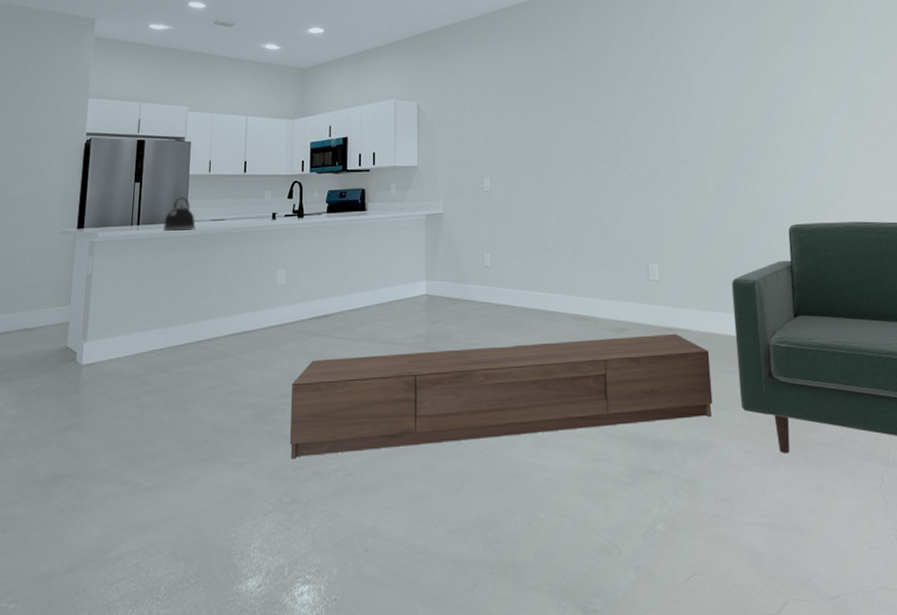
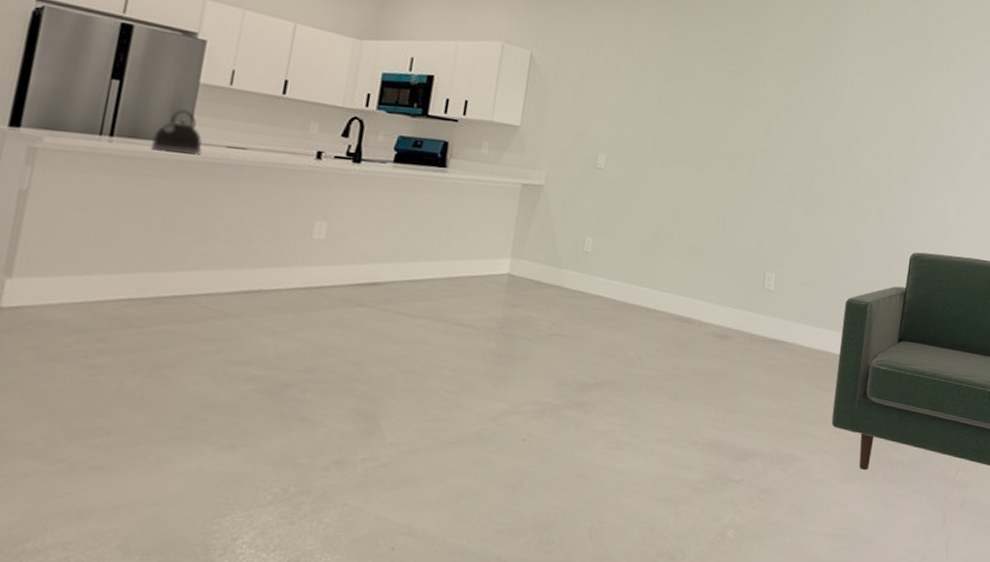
tv stand: present [289,333,713,459] -> none [306,333,811,445]

